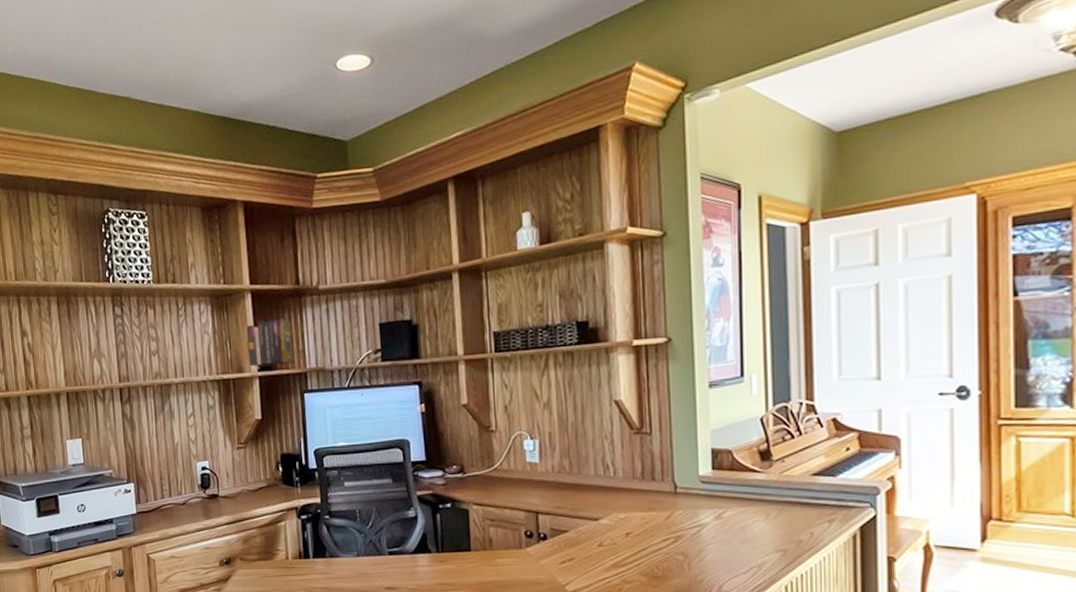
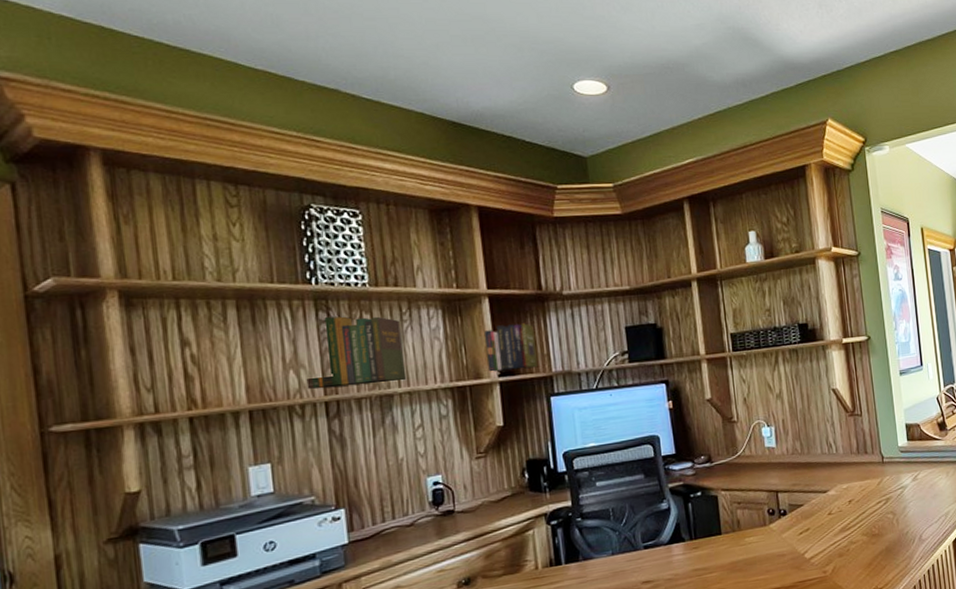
books: none [106,311,181,377] -> present [306,316,406,390]

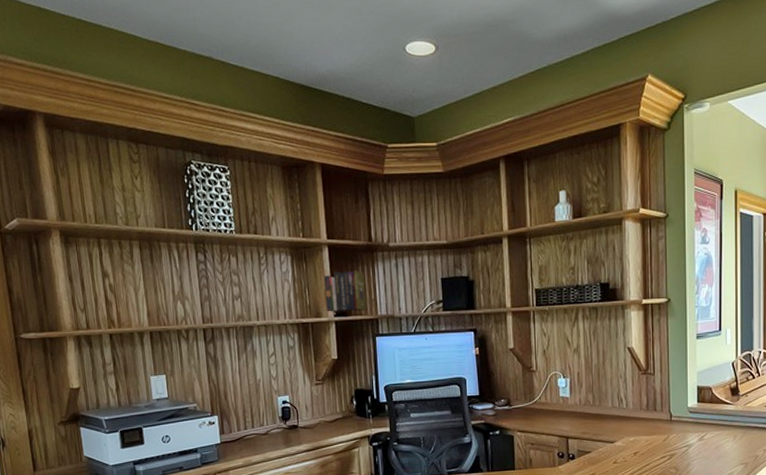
books: present [306,316,406,390] -> none [190,258,262,318]

